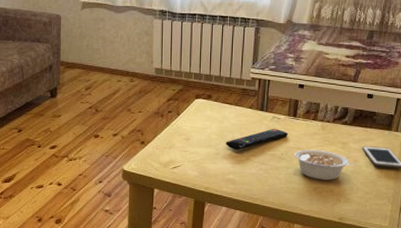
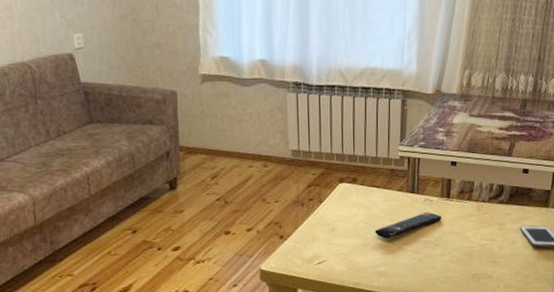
legume: present [295,149,357,180] -> none [450,232,515,266]

